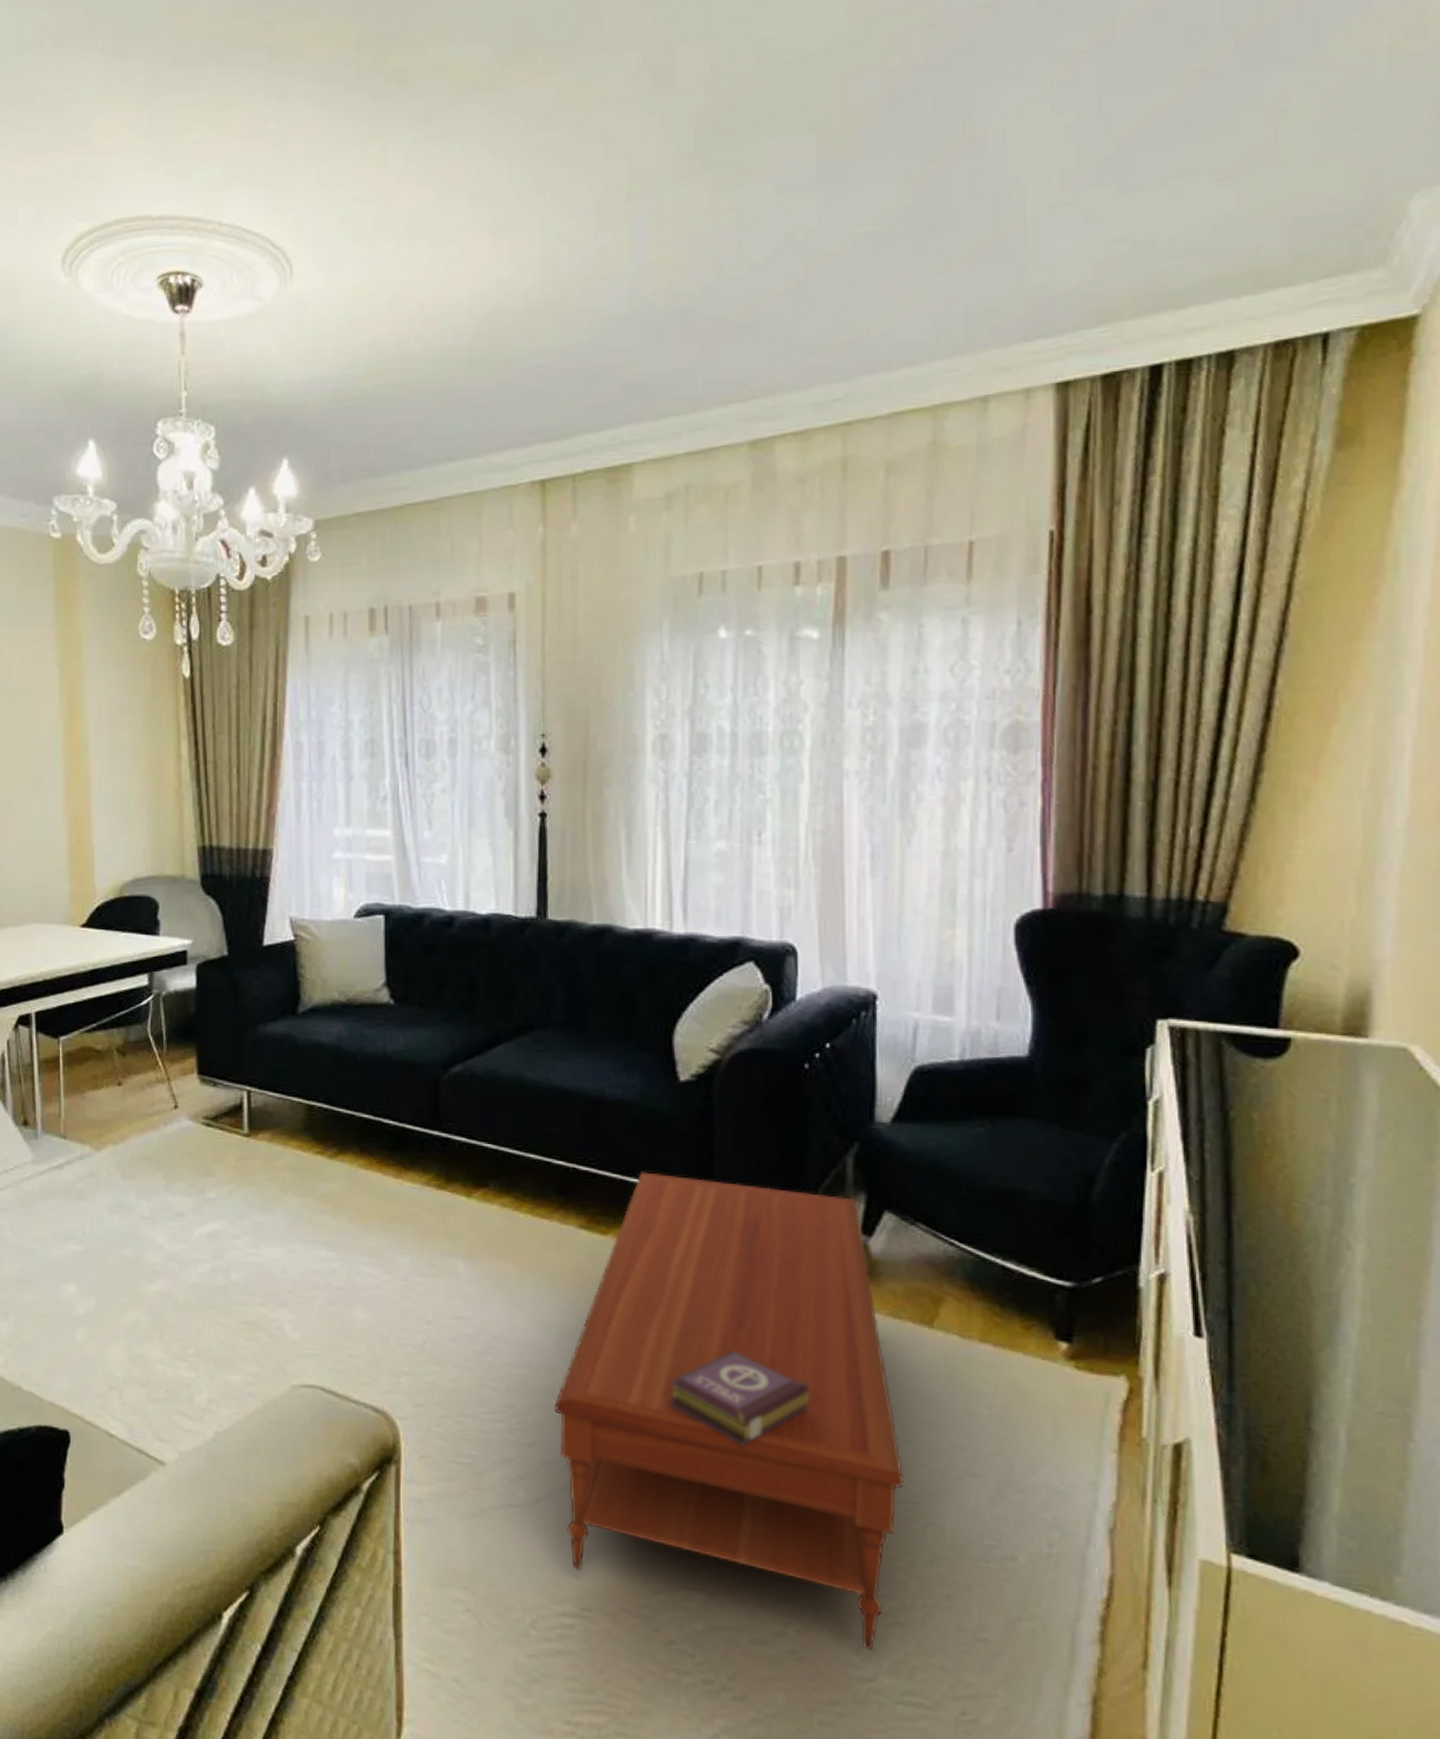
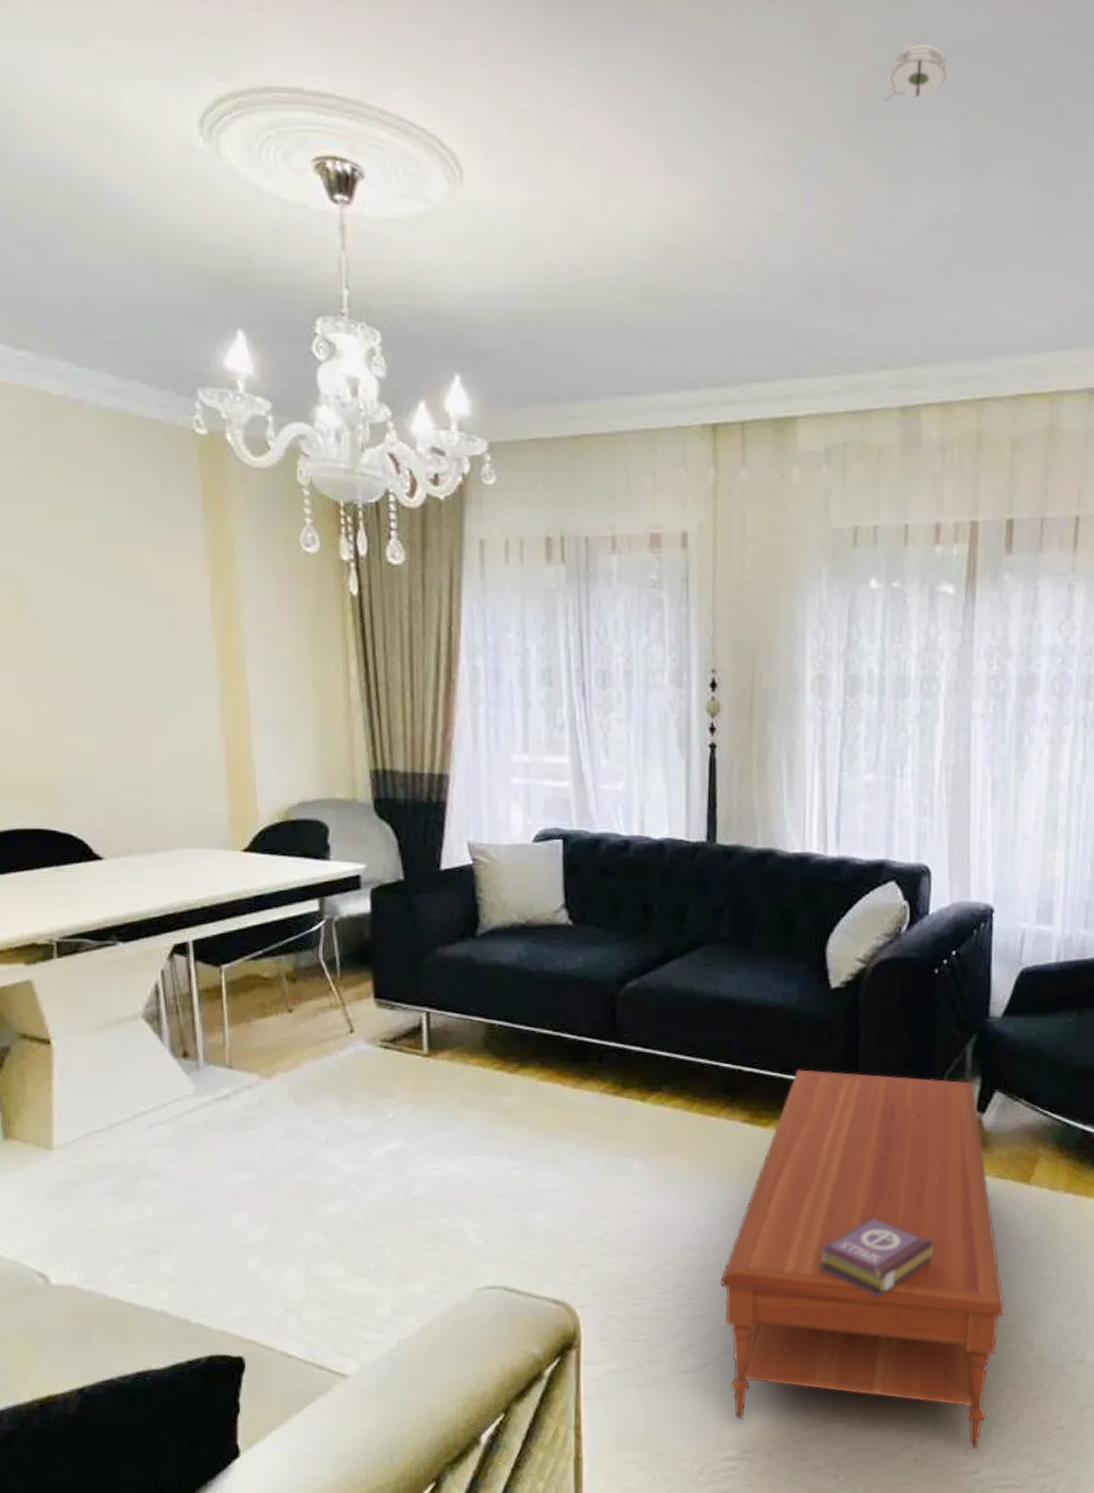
smoke detector: none [726,60,802,127] -> present [884,44,951,101]

